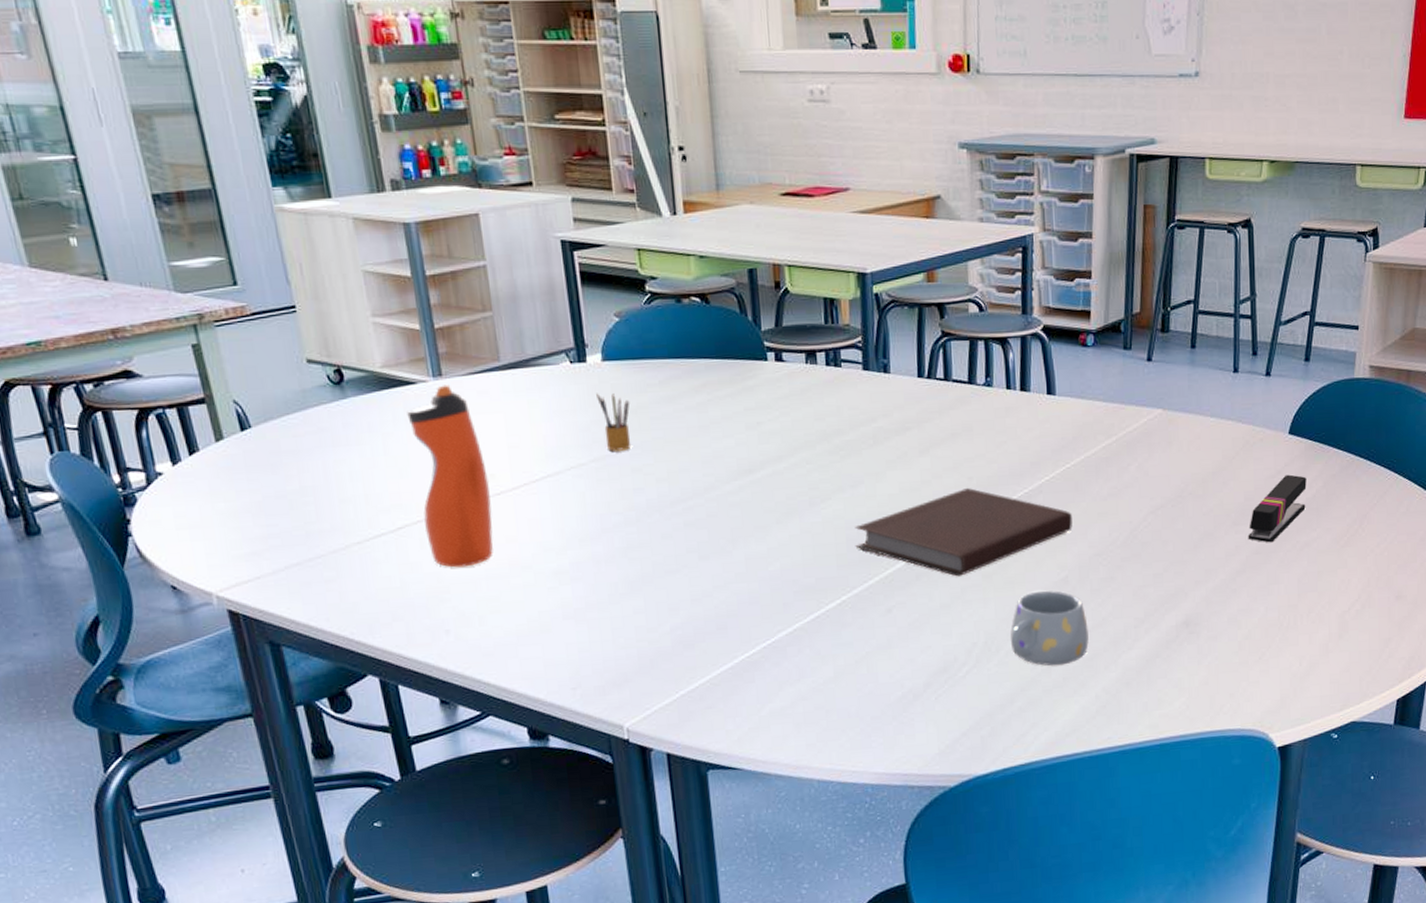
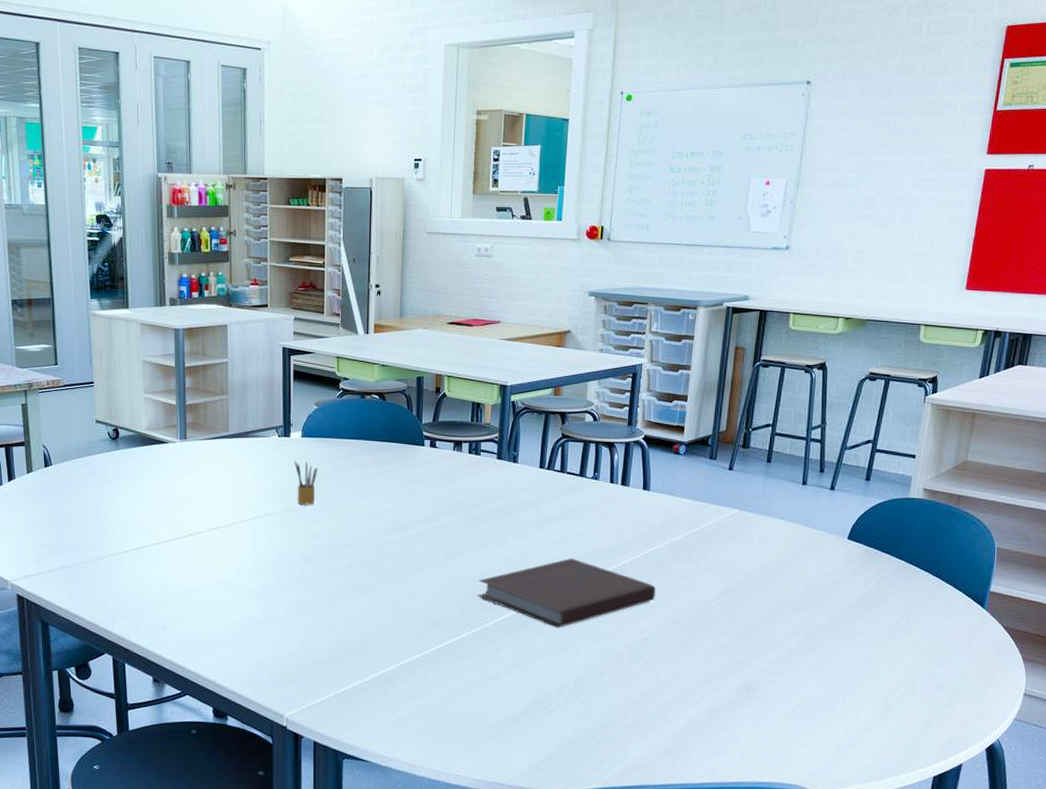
water bottle: present [407,385,493,568] -> none [159,446,209,581]
mug: present [1011,591,1089,666] -> none [596,647,662,710]
stapler: present [1248,474,1307,543] -> none [806,573,861,628]

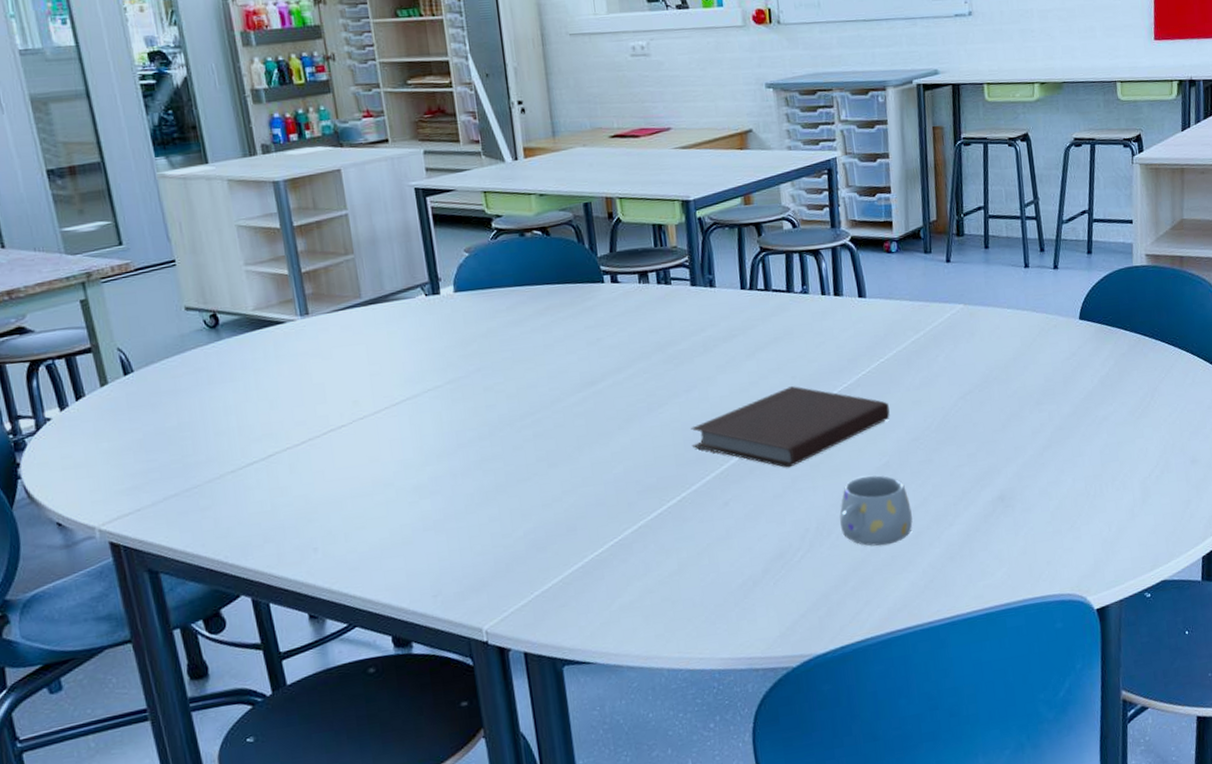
pencil box: present [294,460,318,505] -> none [450,321,483,373]
mug: none [596,647,662,710] -> present [840,475,913,546]

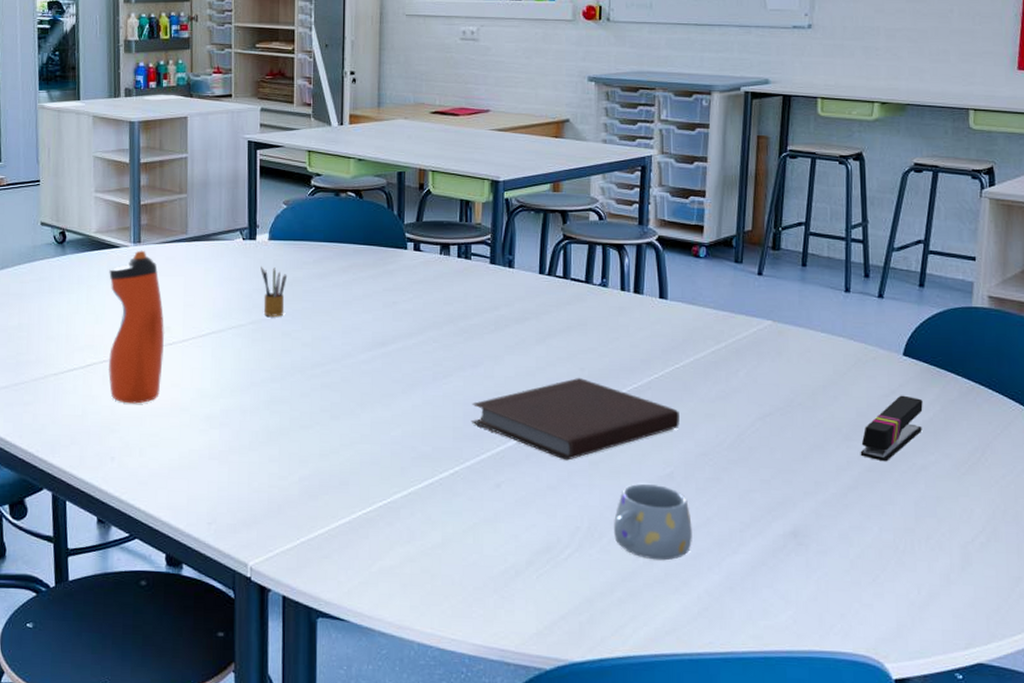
water bottle: none [277,322,357,489] -> present [108,250,164,404]
pencil box: none [450,321,483,373] -> present [261,266,288,317]
stapler: none [1050,355,1101,419] -> present [860,395,923,462]

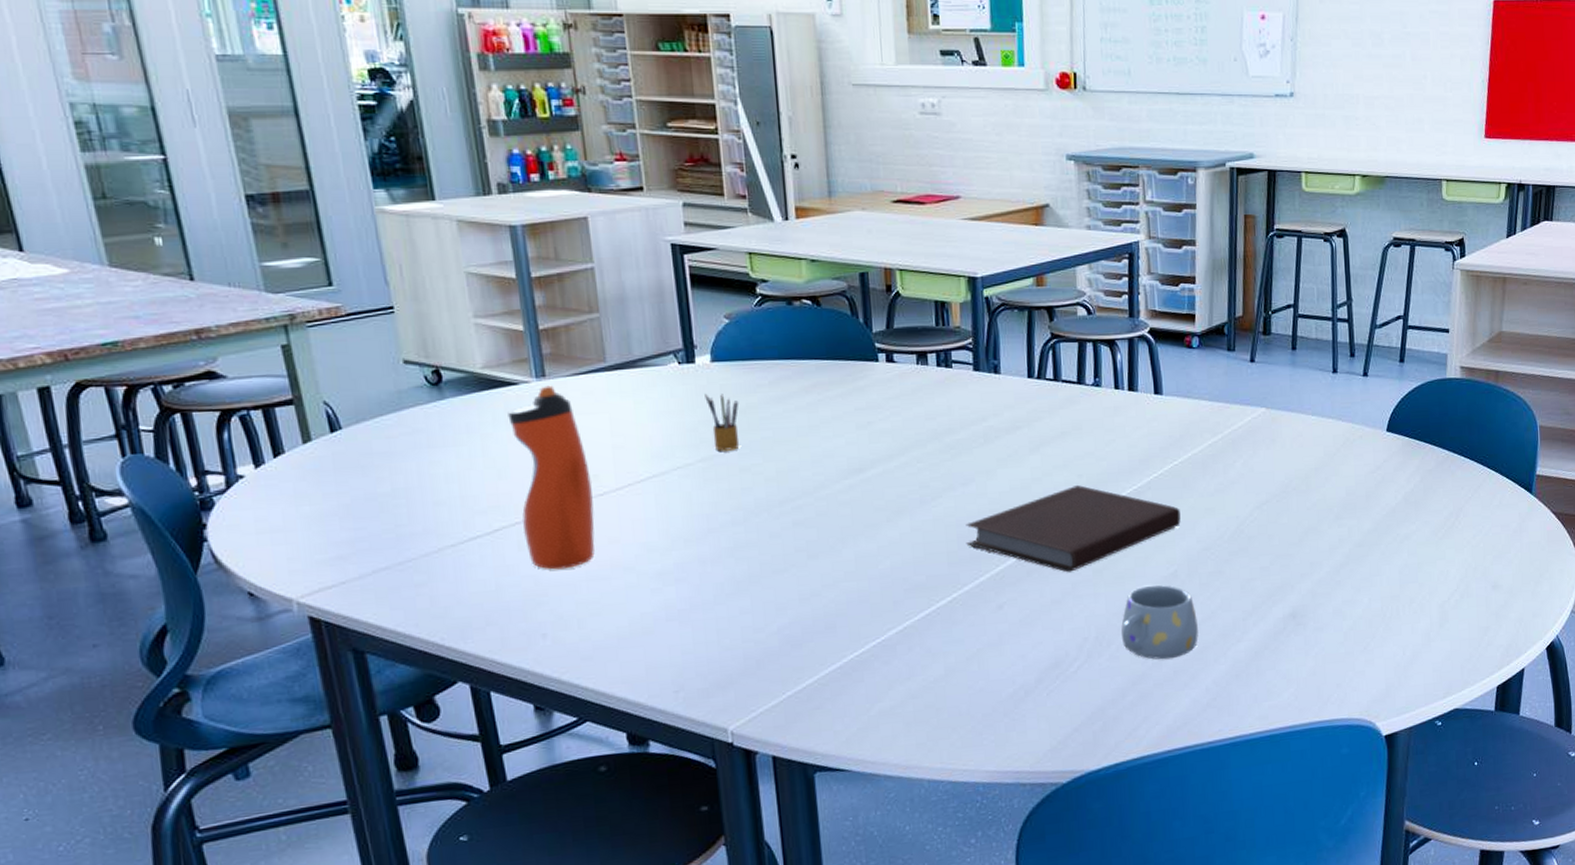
stapler: present [860,395,923,462] -> none [1350,470,1405,536]

